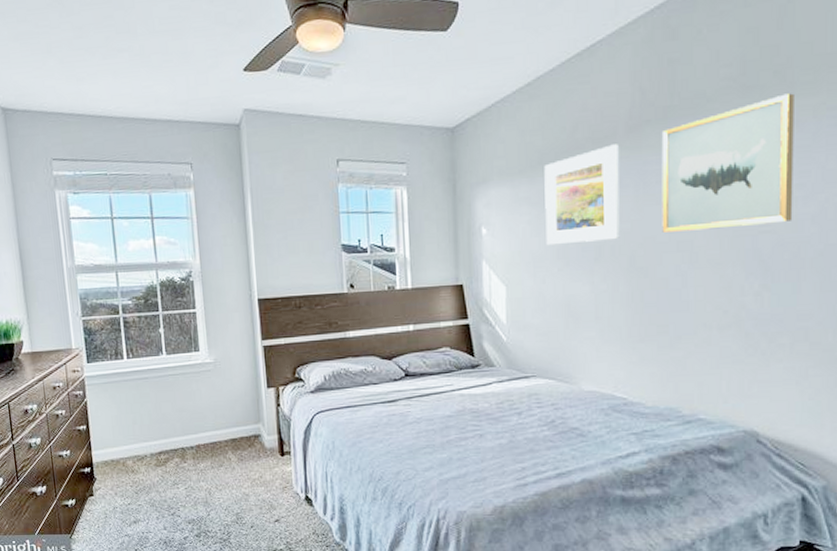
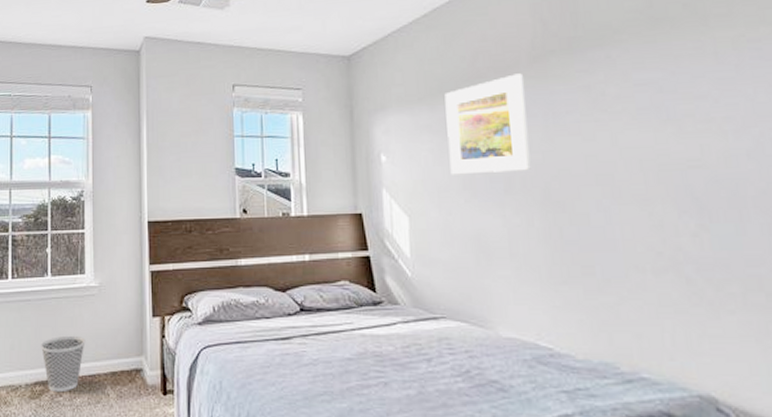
wastebasket: none [162,408,205,460] -> present [41,335,86,393]
wall art: present [661,93,794,233] -> none [567,25,725,165]

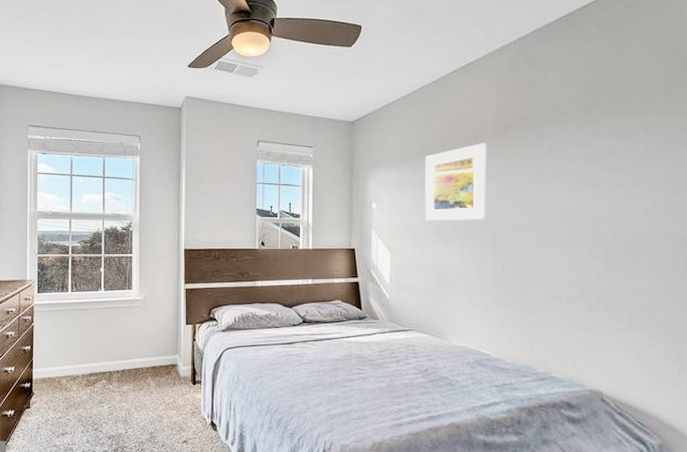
wastebasket: present [41,335,86,393] -> none [95,337,132,382]

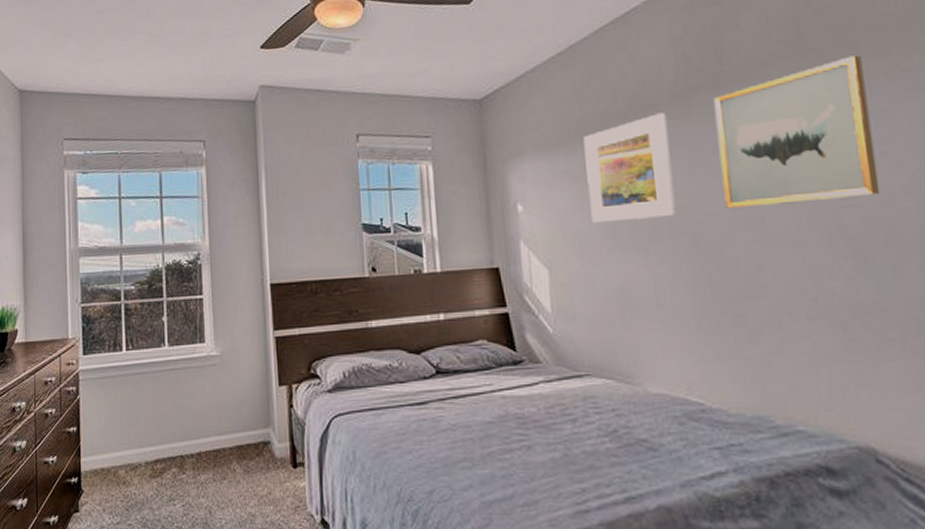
wall art: none [521,112,629,217] -> present [713,55,881,208]

